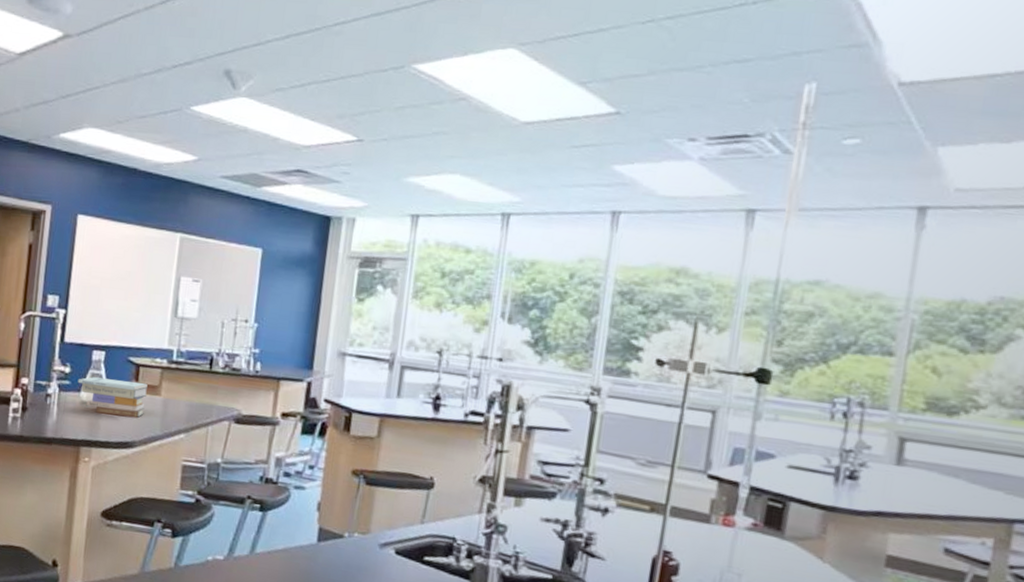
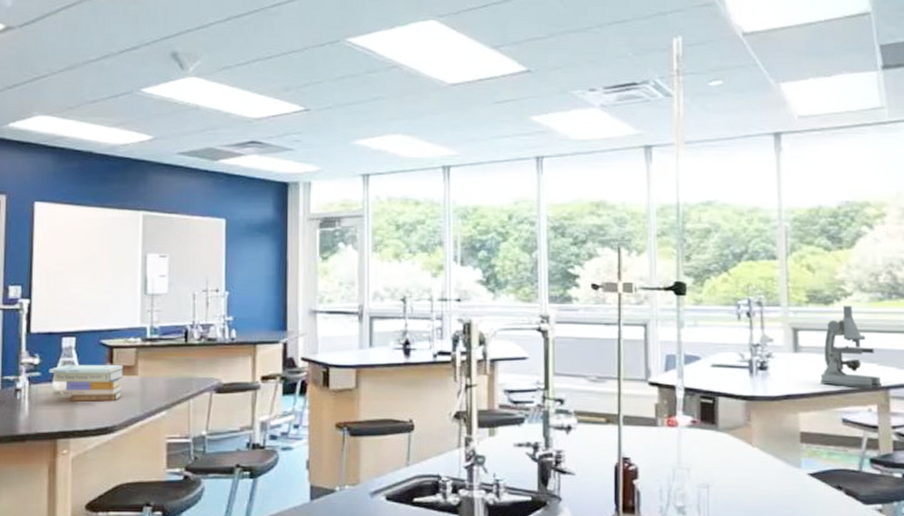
microscope: none [924,420,1005,520] -> present [820,306,882,389]

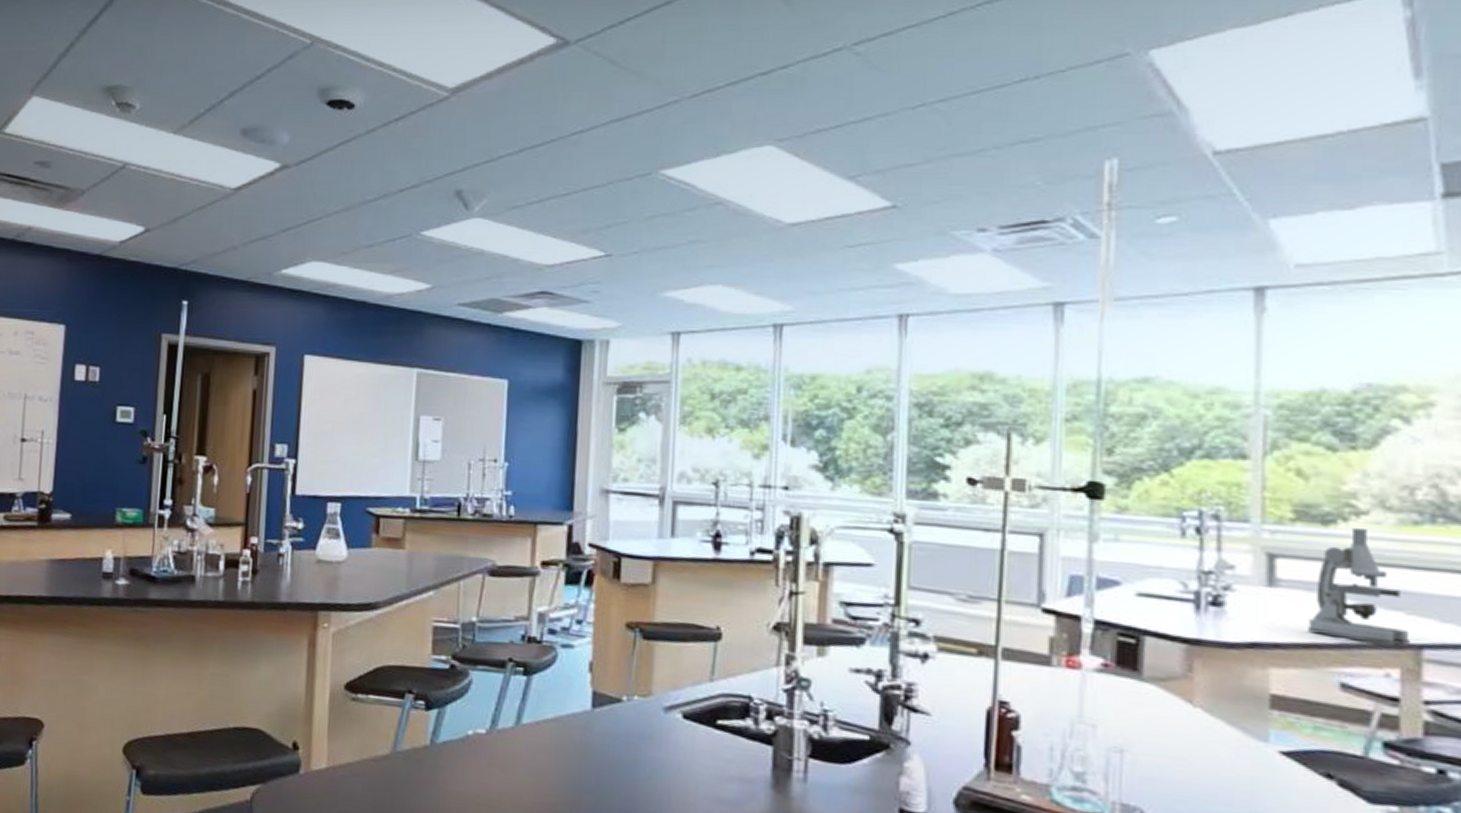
books: present [48,364,124,402] -> none [312,532,391,576]

